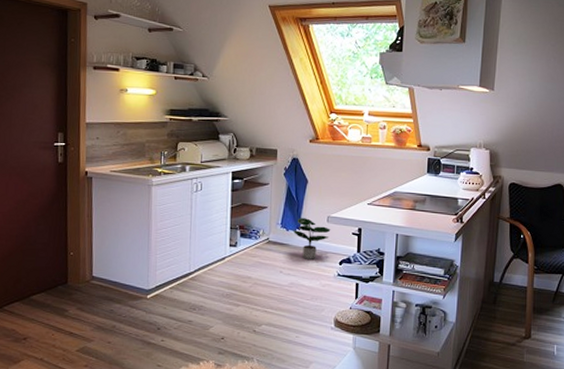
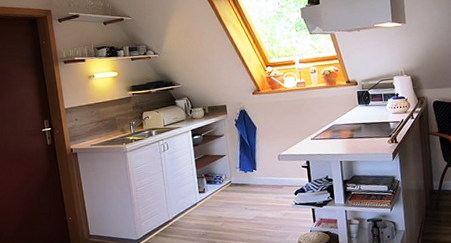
potted plant: present [294,218,331,259] -> none [251,159,283,195]

